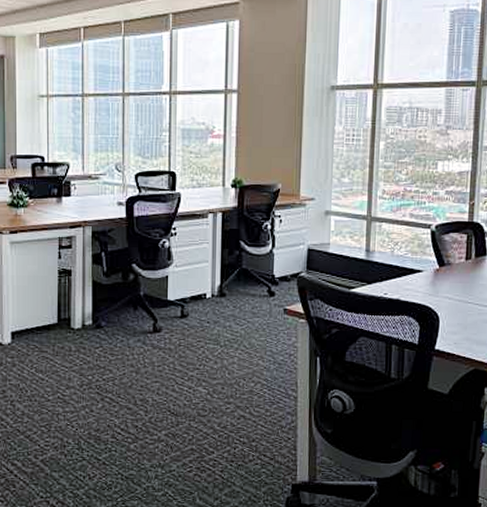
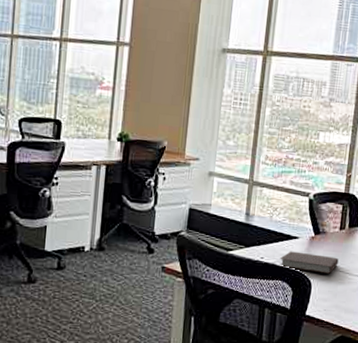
notebook: none [403,285,467,306] -> present [278,251,339,274]

